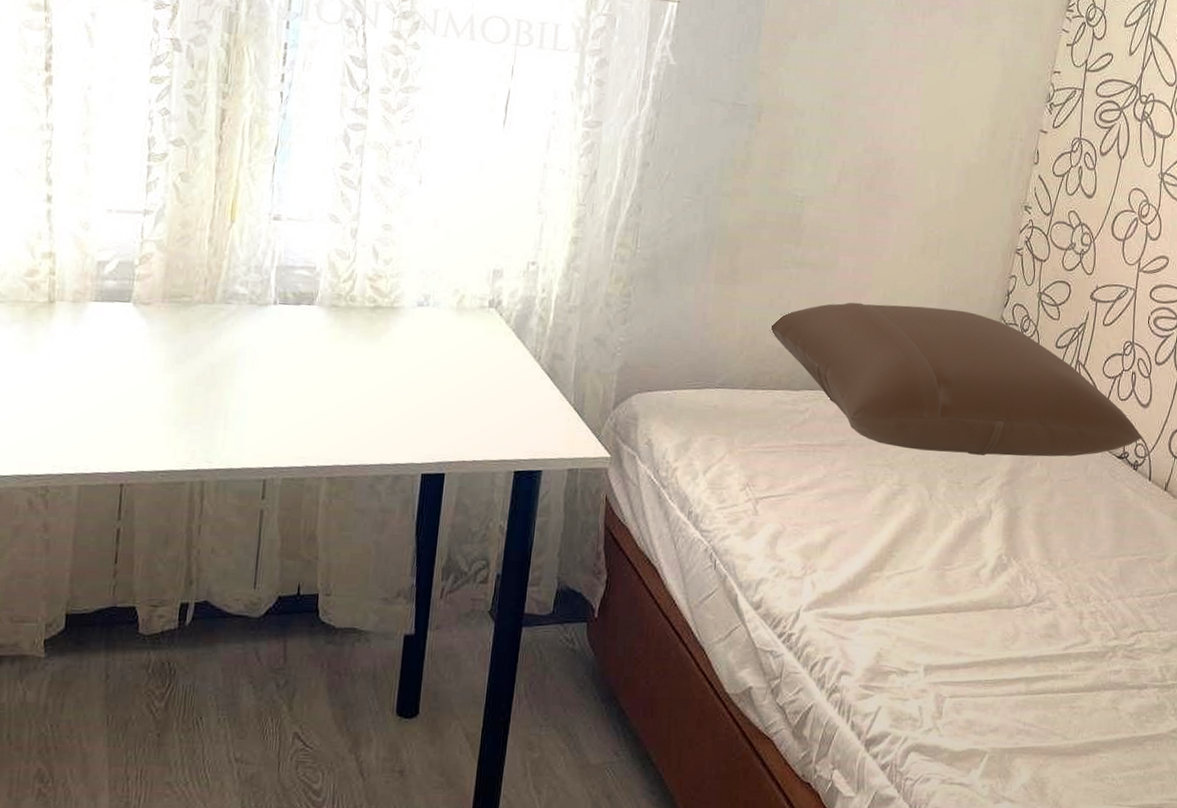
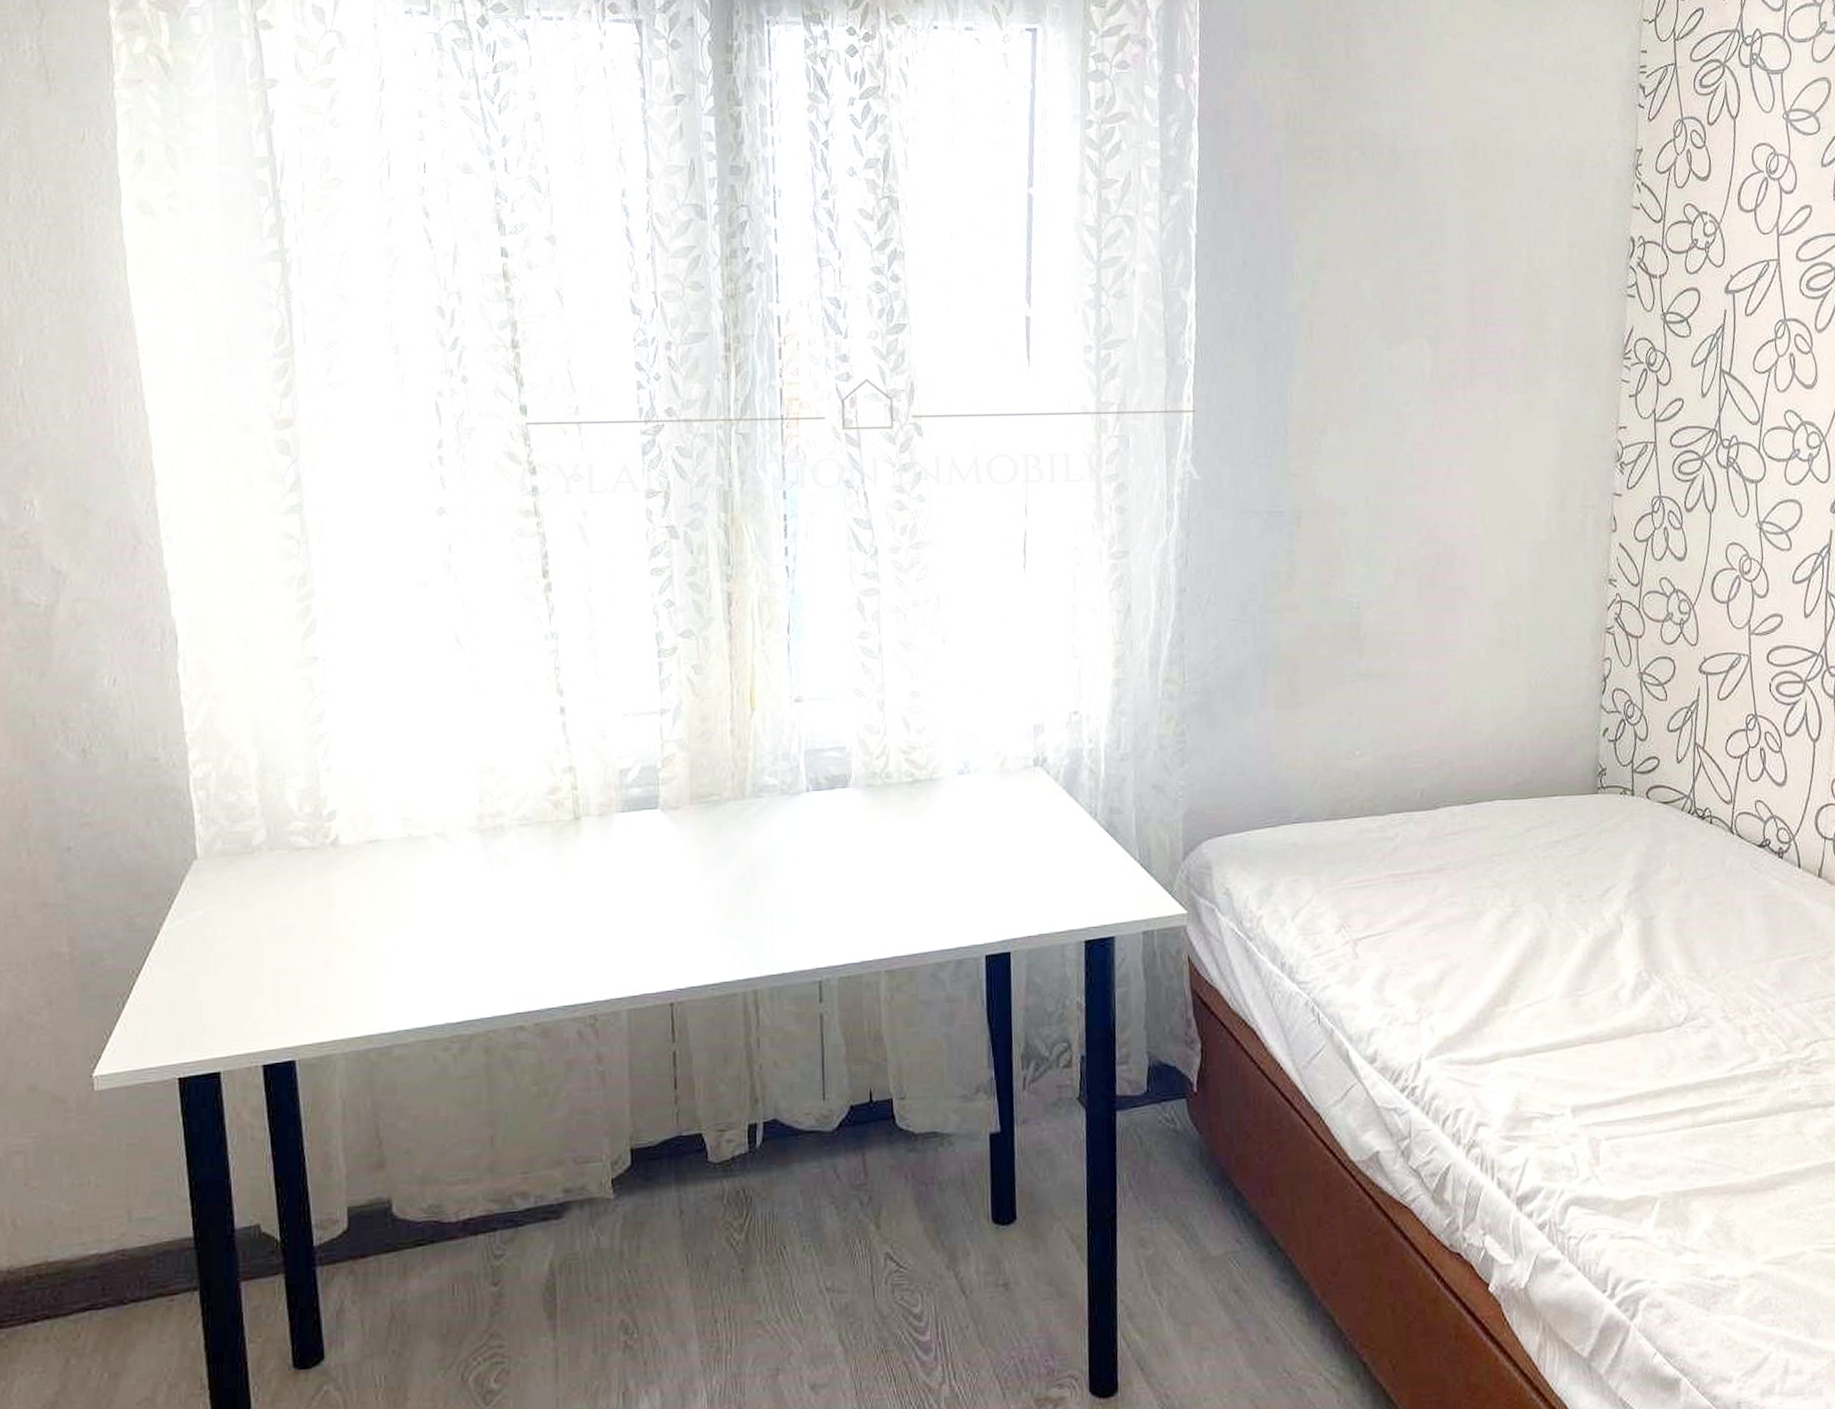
pillow: present [769,302,1141,457] -> none [1342,703,1782,865]

